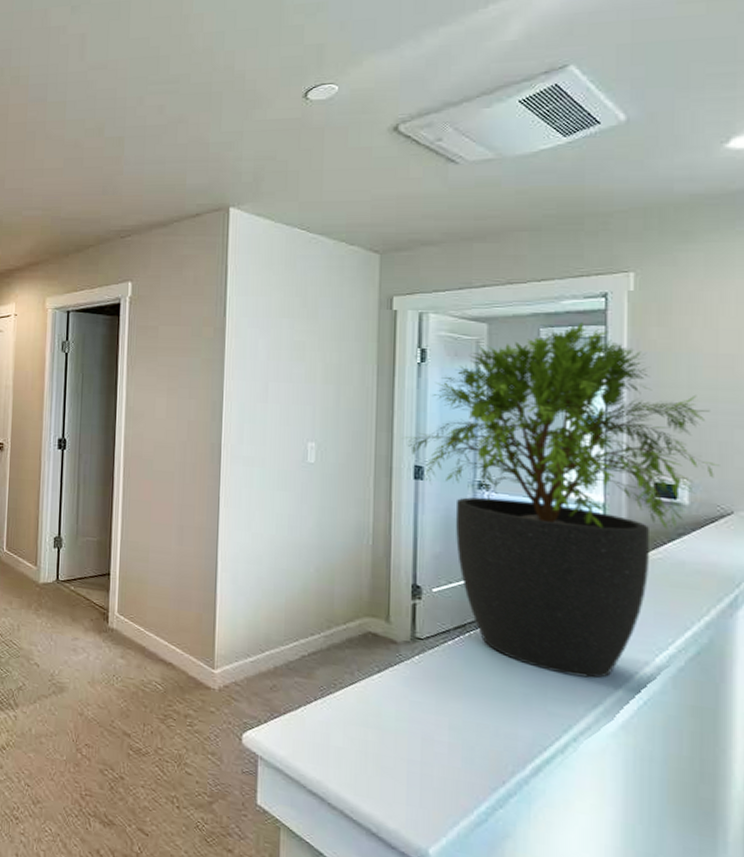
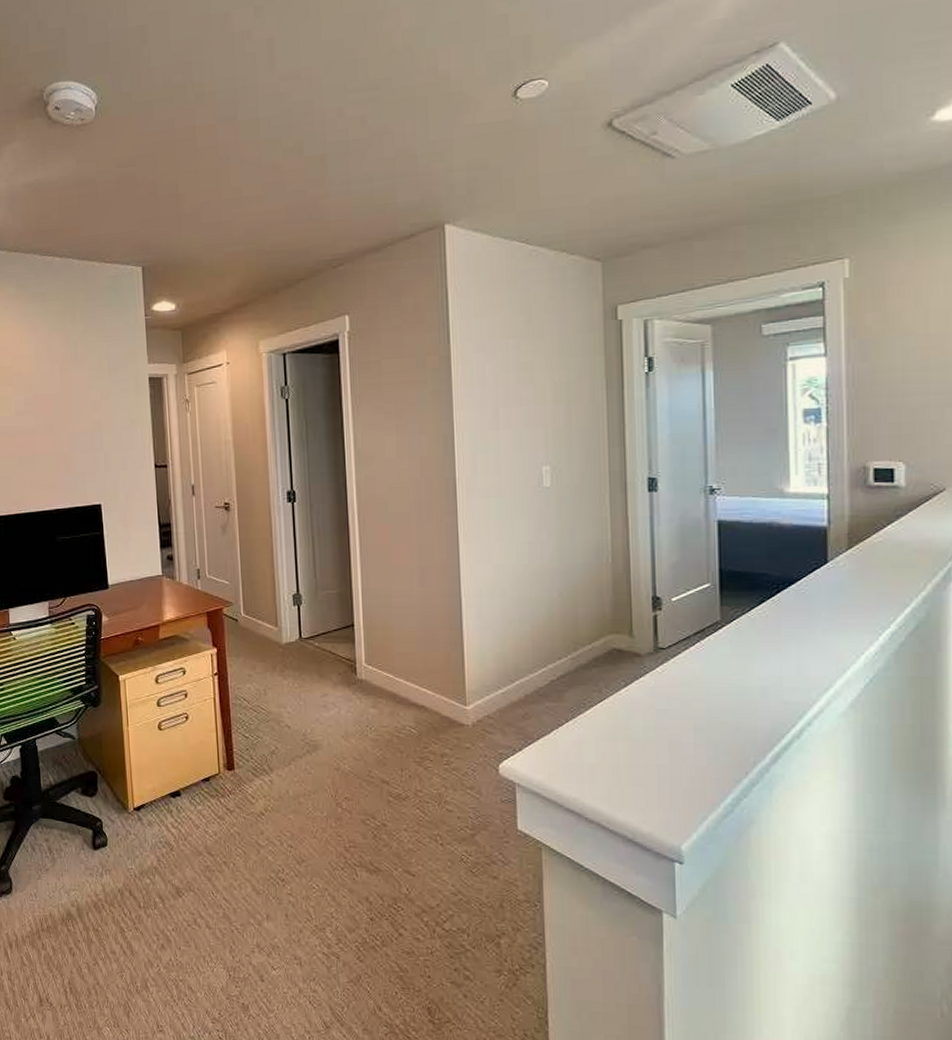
potted plant: present [402,322,720,679] -> none [635,315,932,664]

